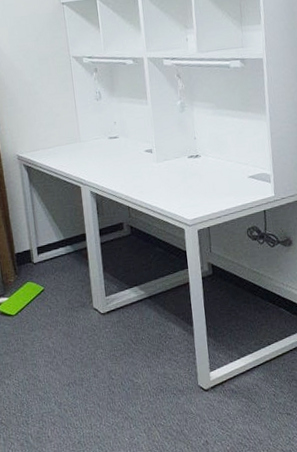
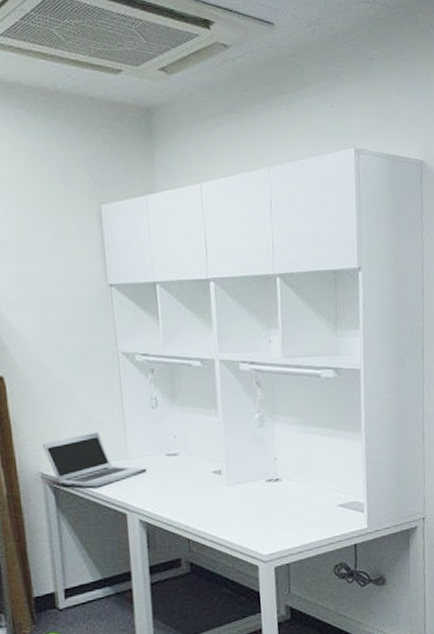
laptop: none [17,122,95,166] -> present [42,432,147,488]

